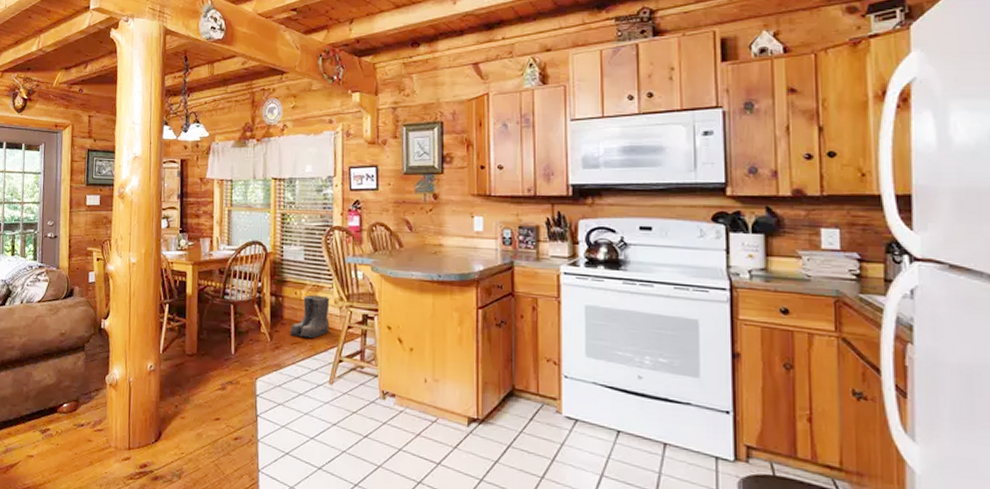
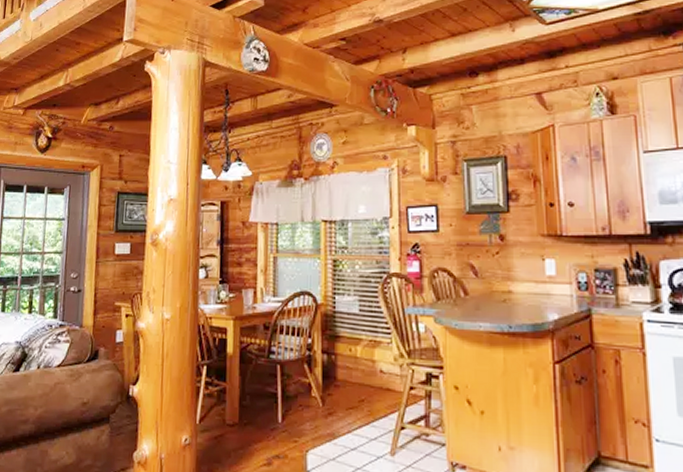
boots: present [290,294,330,339] -> none [344,351,389,402]

